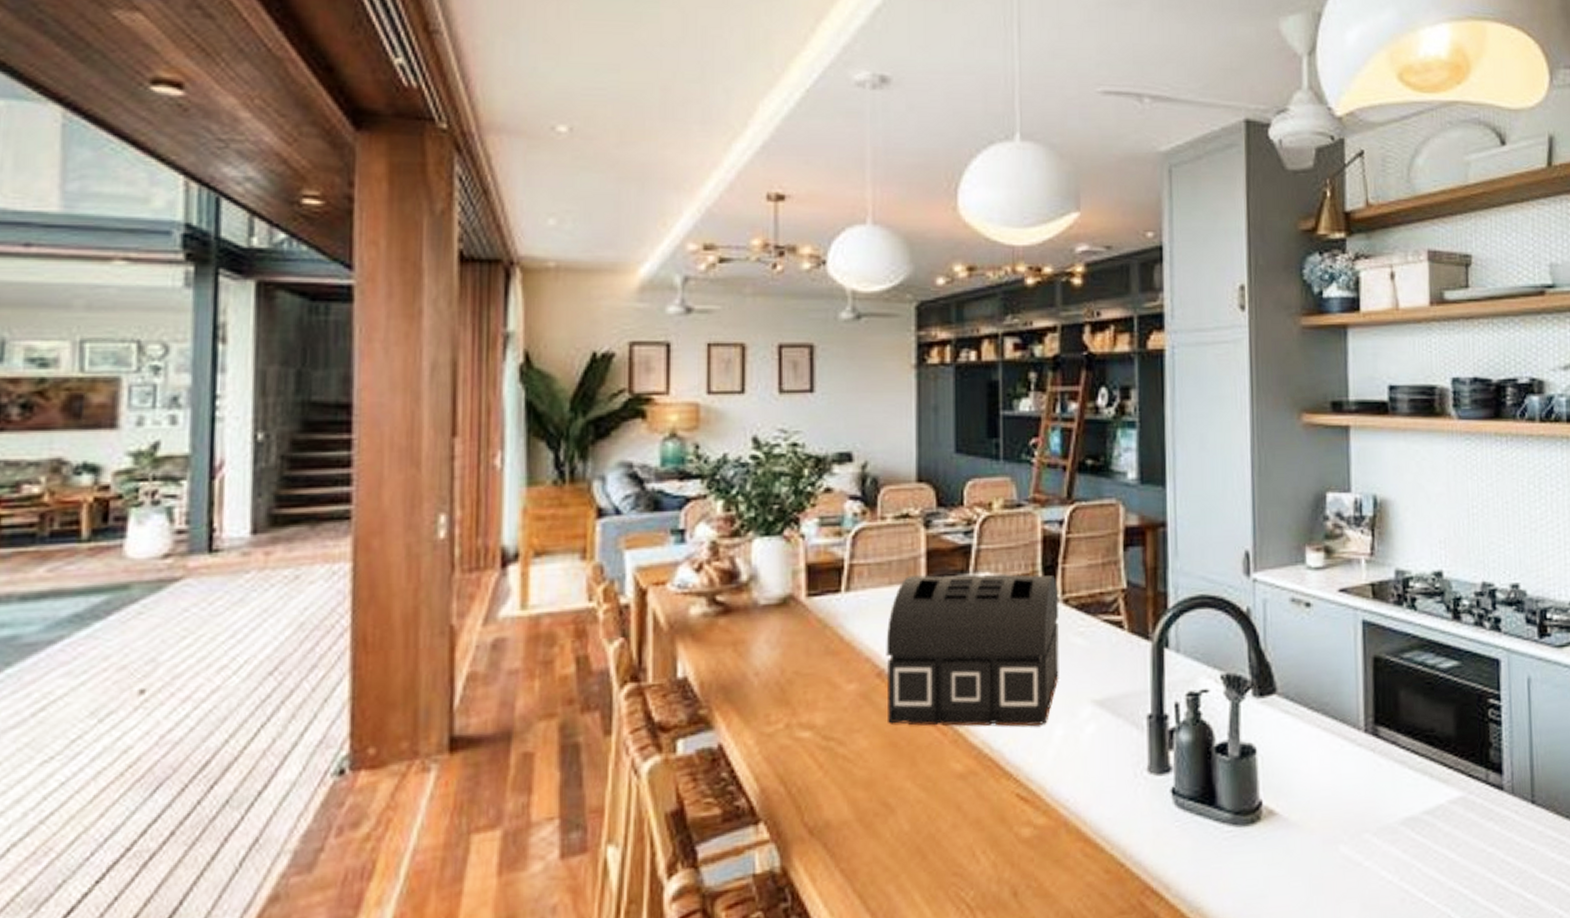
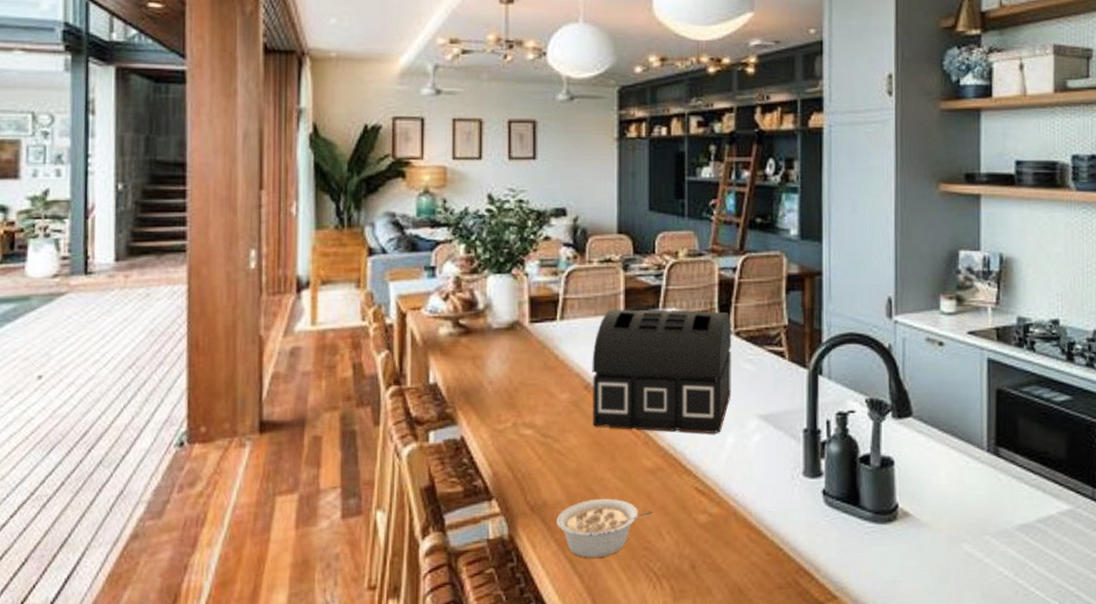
legume: none [842,813,965,891] -> present [557,498,653,558]

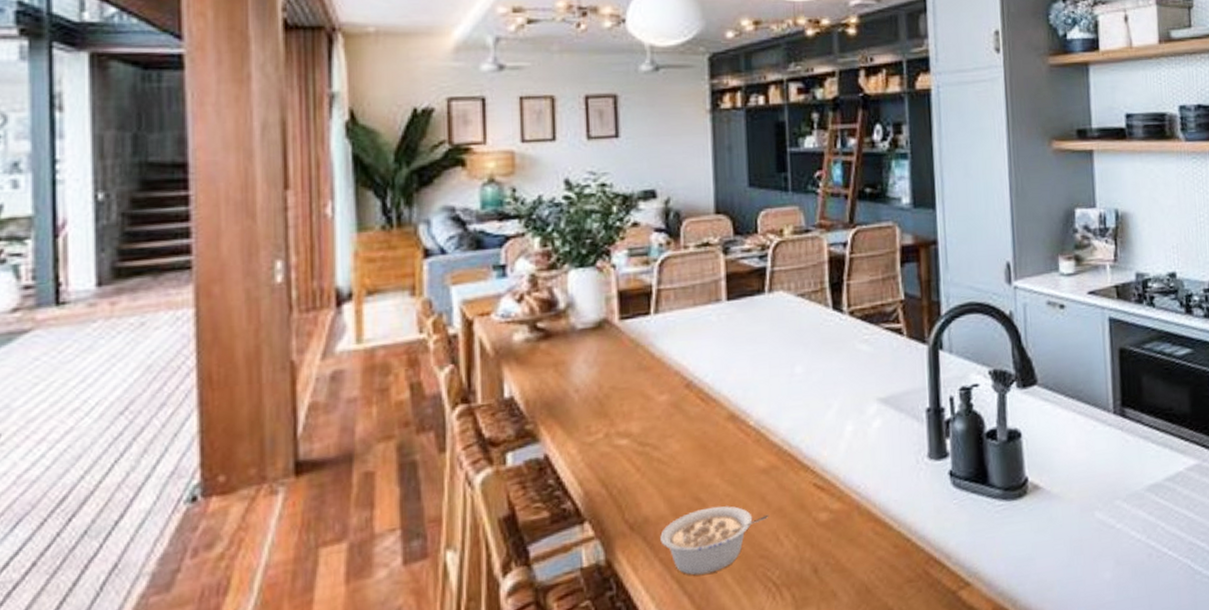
treasure chest: present [592,309,731,434] -> none [692,291,848,430]

